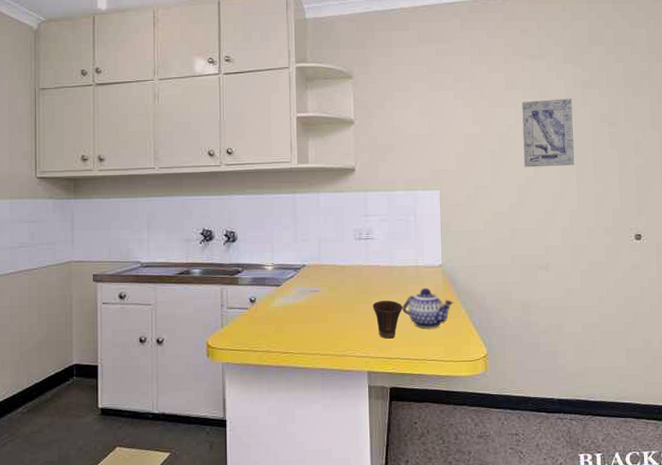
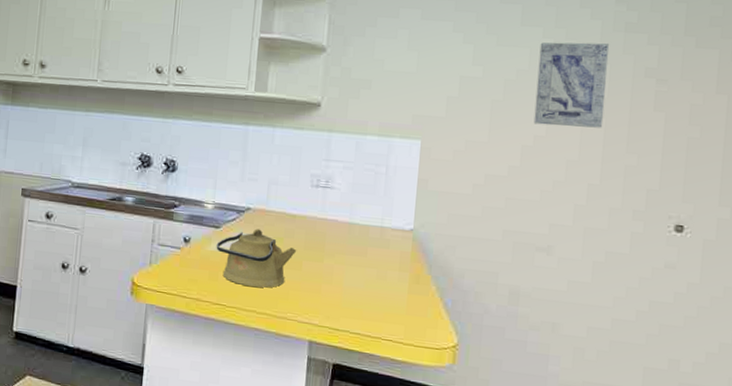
kettle: none [279,282,349,333] -> present [216,228,297,288]
cup: present [373,300,402,339] -> none [323,261,359,307]
teapot: present [401,287,454,329] -> none [357,253,423,303]

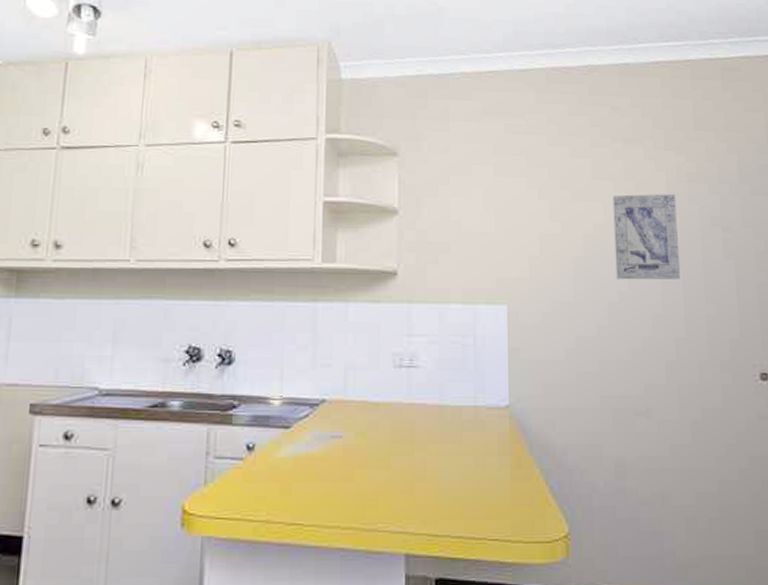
kettle: present [216,228,297,288] -> none [287,424,383,497]

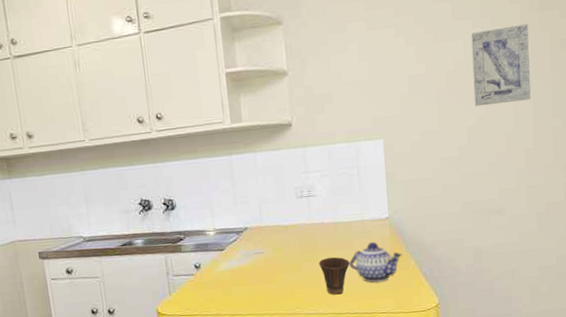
cup: none [415,452,455,507] -> present [319,257,350,295]
teapot: none [454,436,524,494] -> present [348,241,403,283]

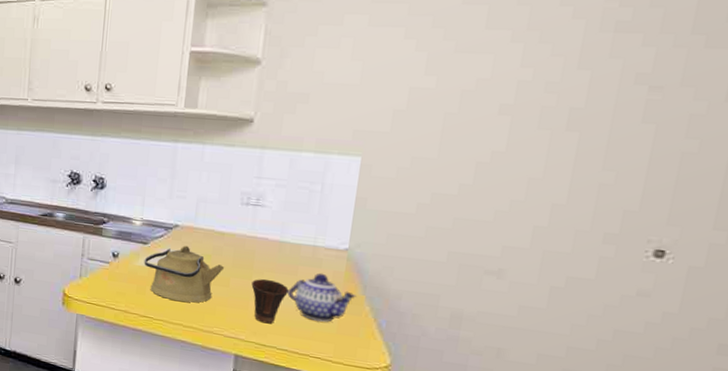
kettle: none [224,244,294,295] -> present [144,245,225,303]
wall art: present [471,24,531,107] -> none [492,46,594,143]

